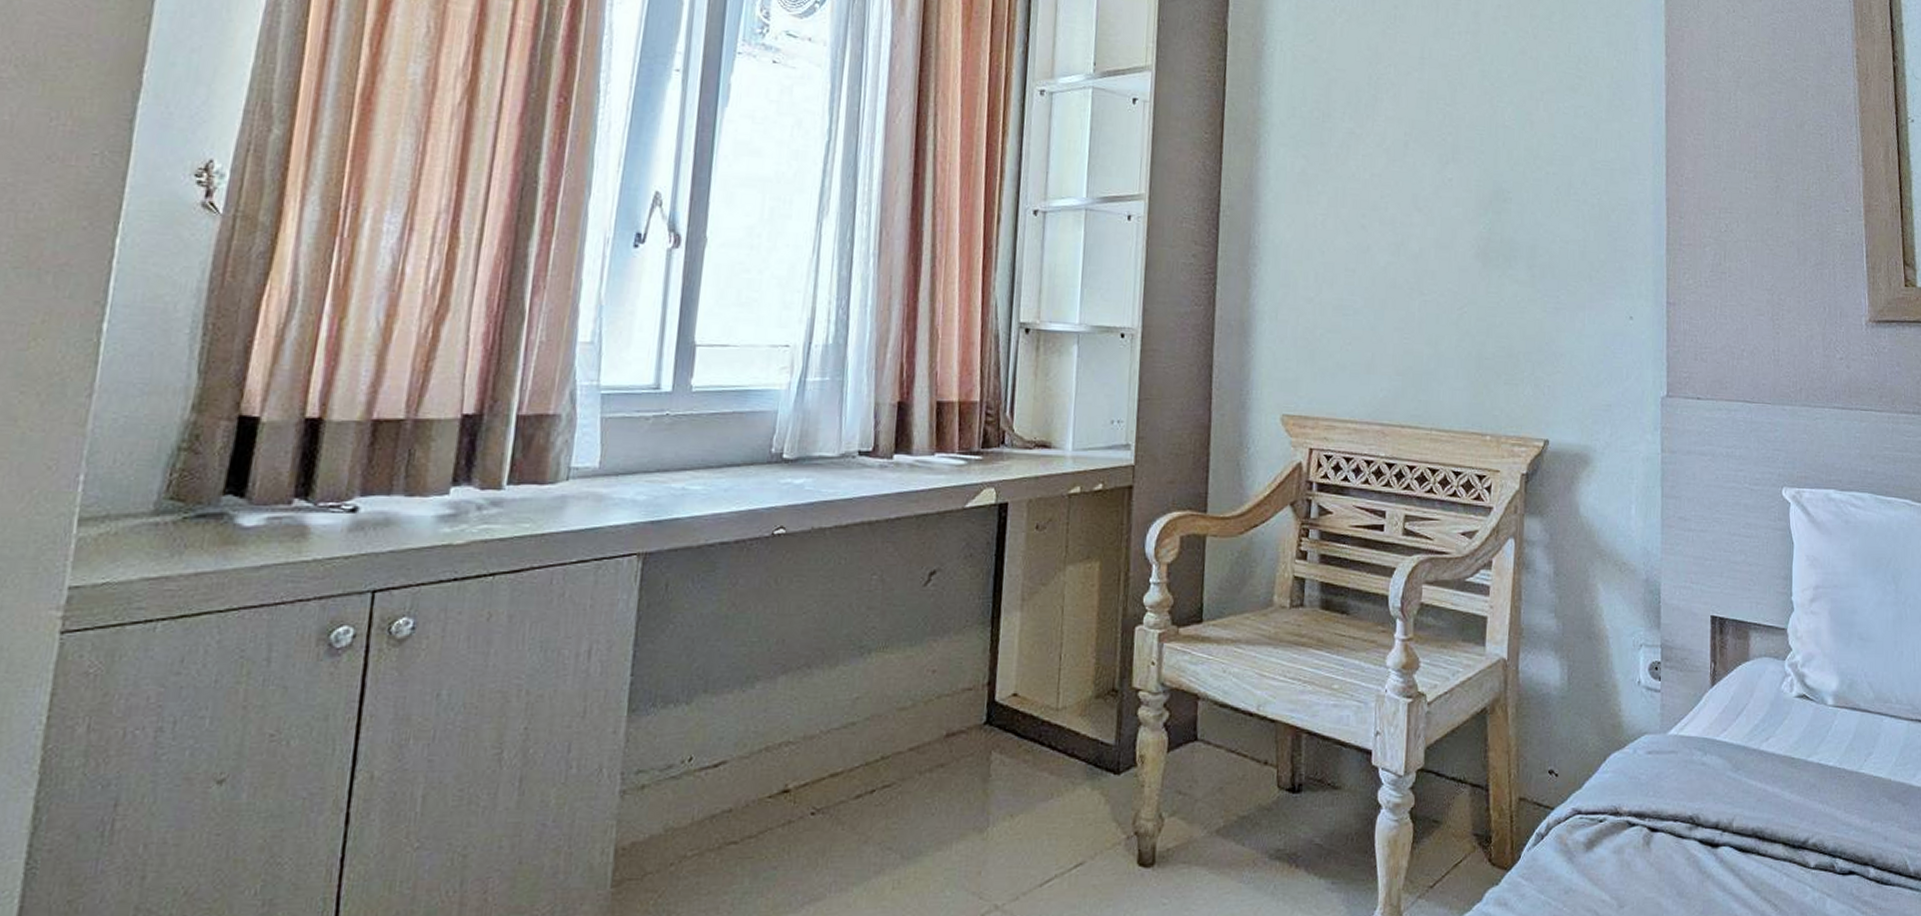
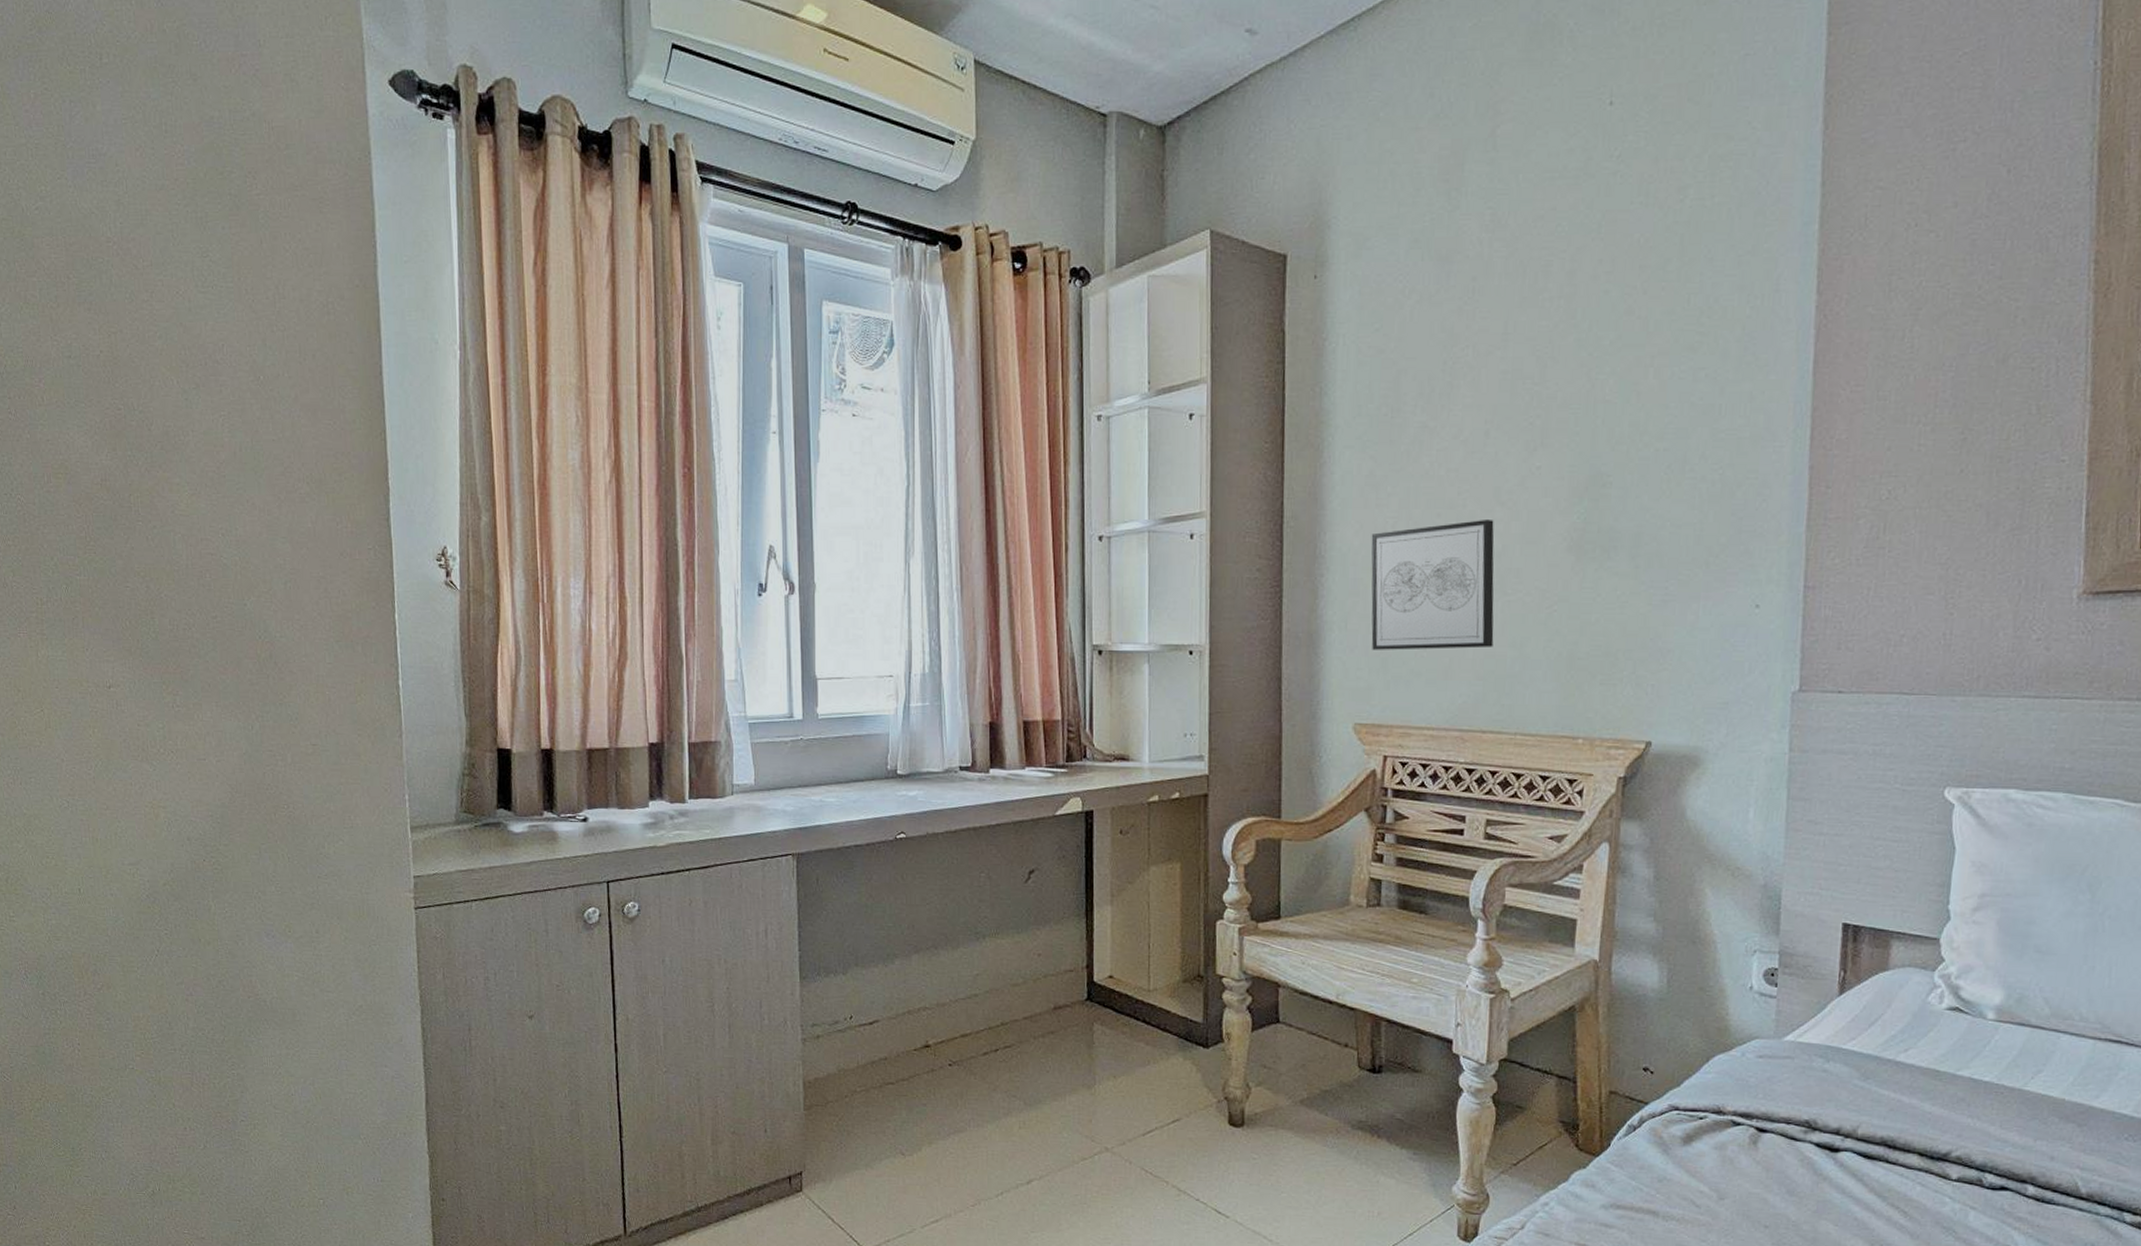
wall art: none [1300,223,1413,345] -> present [1371,520,1495,650]

